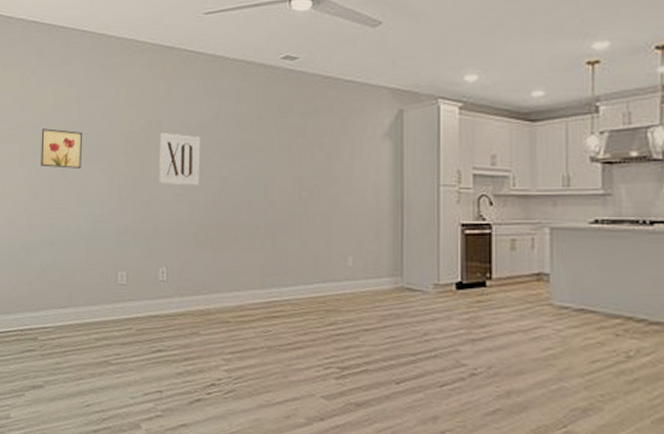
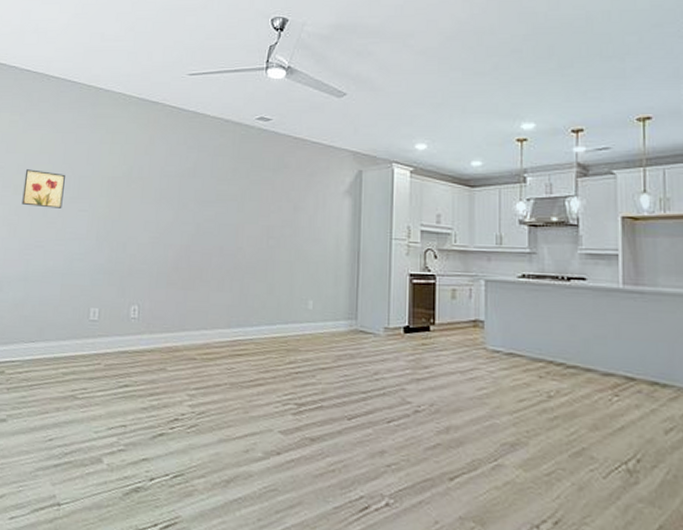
wall art: present [159,133,201,186] -> none [136,180,179,230]

